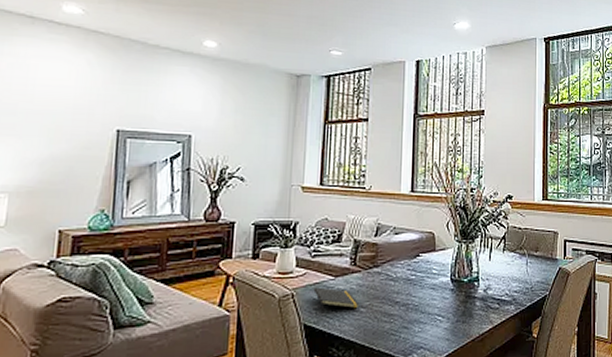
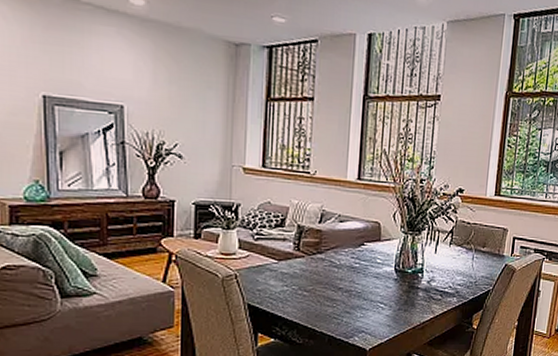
notepad: present [313,287,360,312] -> none [256,269,303,293]

